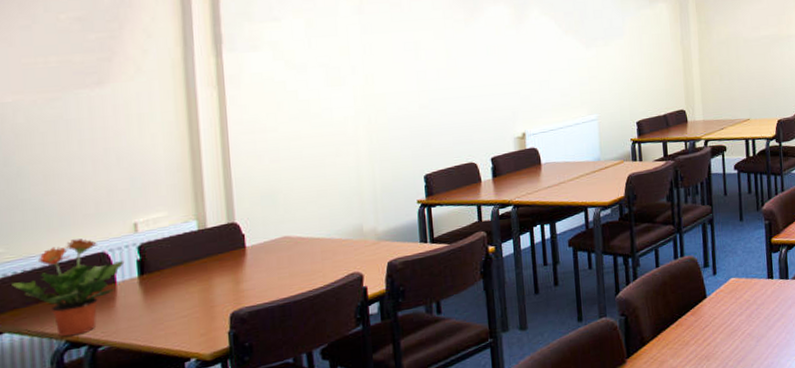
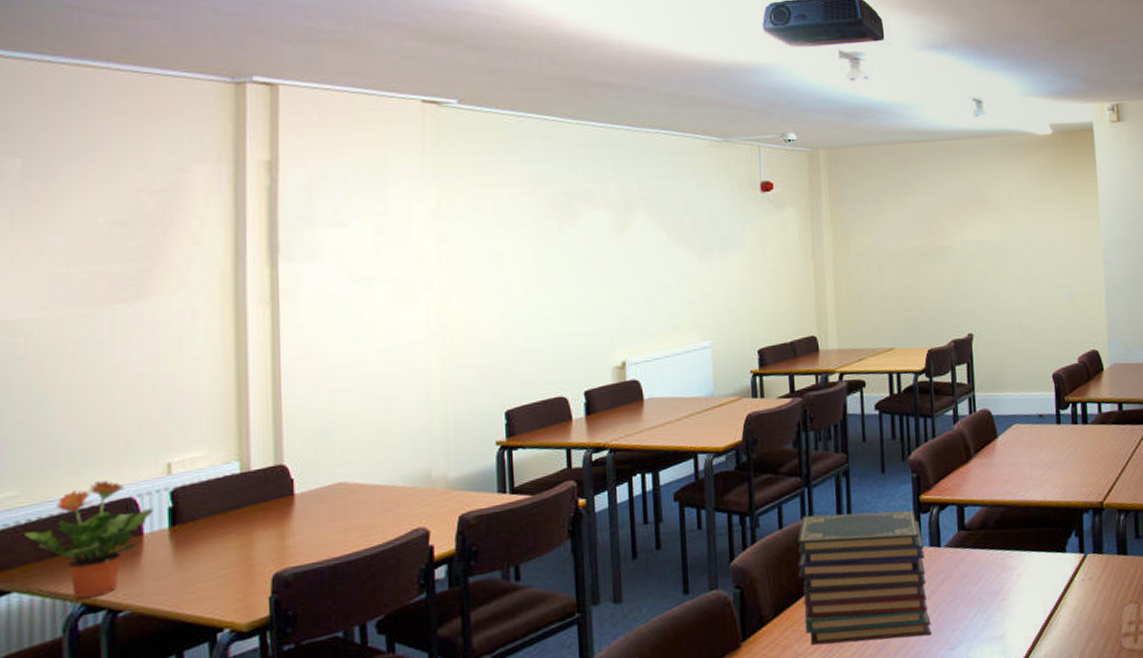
book stack: none [672,250,781,360] -> present [797,510,932,646]

